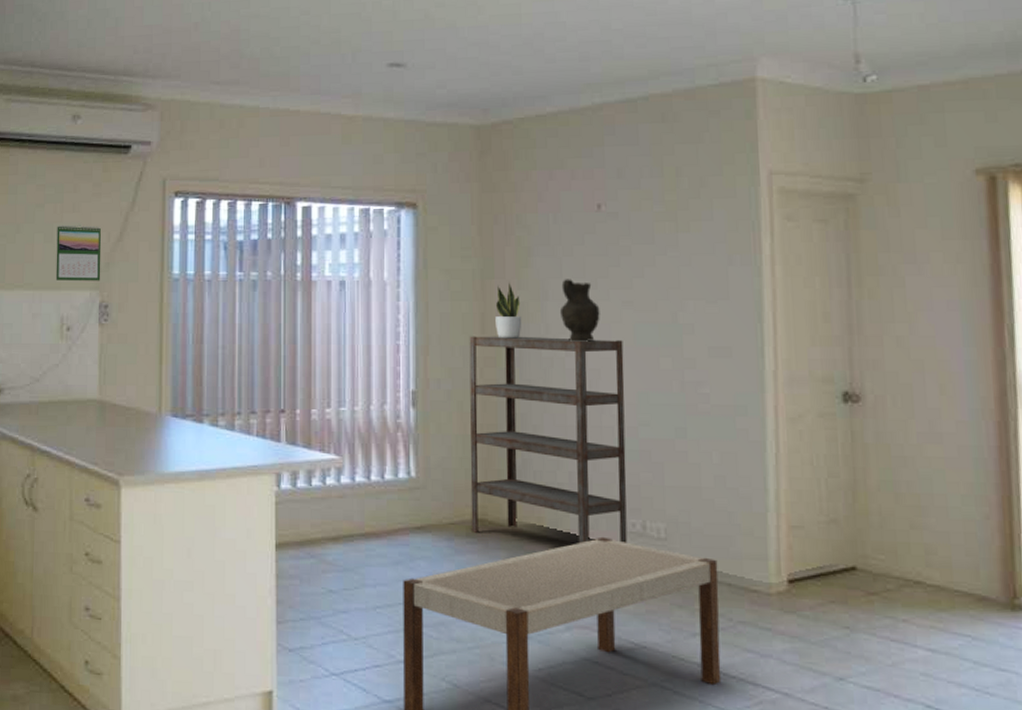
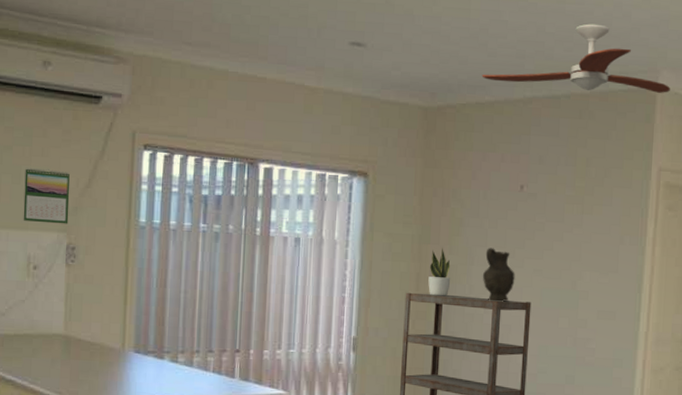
ceiling fan: none [540,13,773,90] -> present [481,24,670,93]

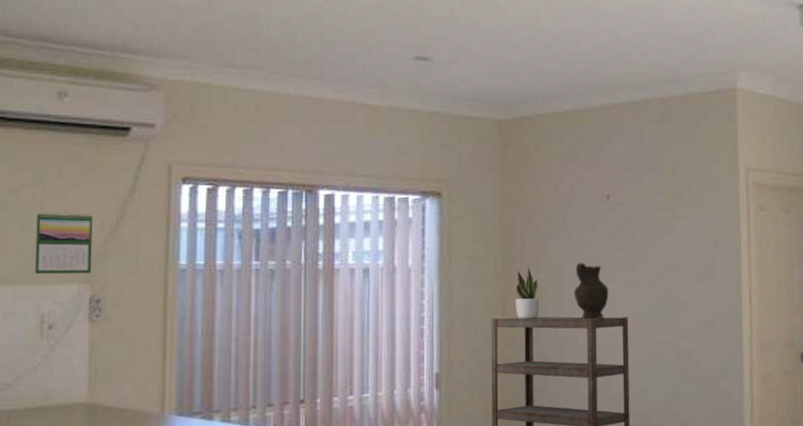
ceiling fan: present [481,24,670,93] -> none [557,28,750,95]

